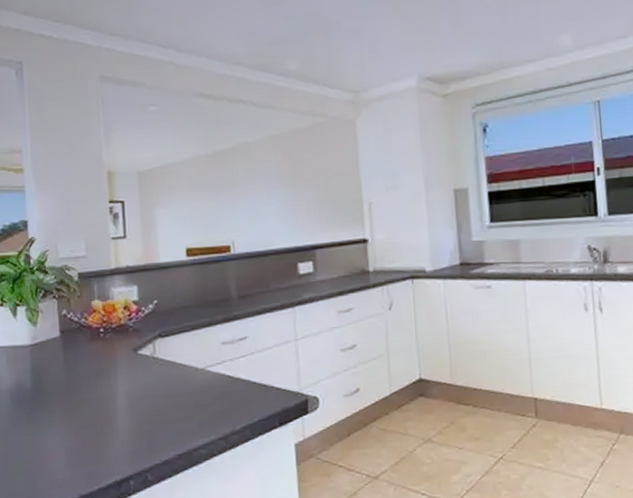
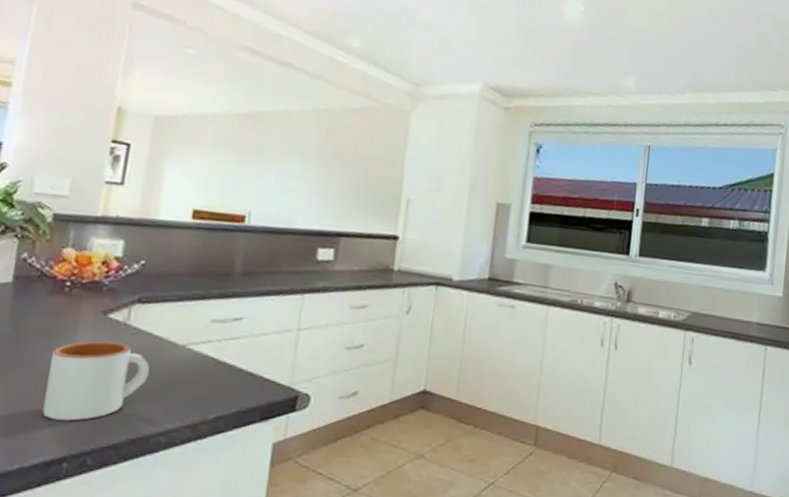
mug: none [103,374,181,446] -> present [42,341,150,421]

